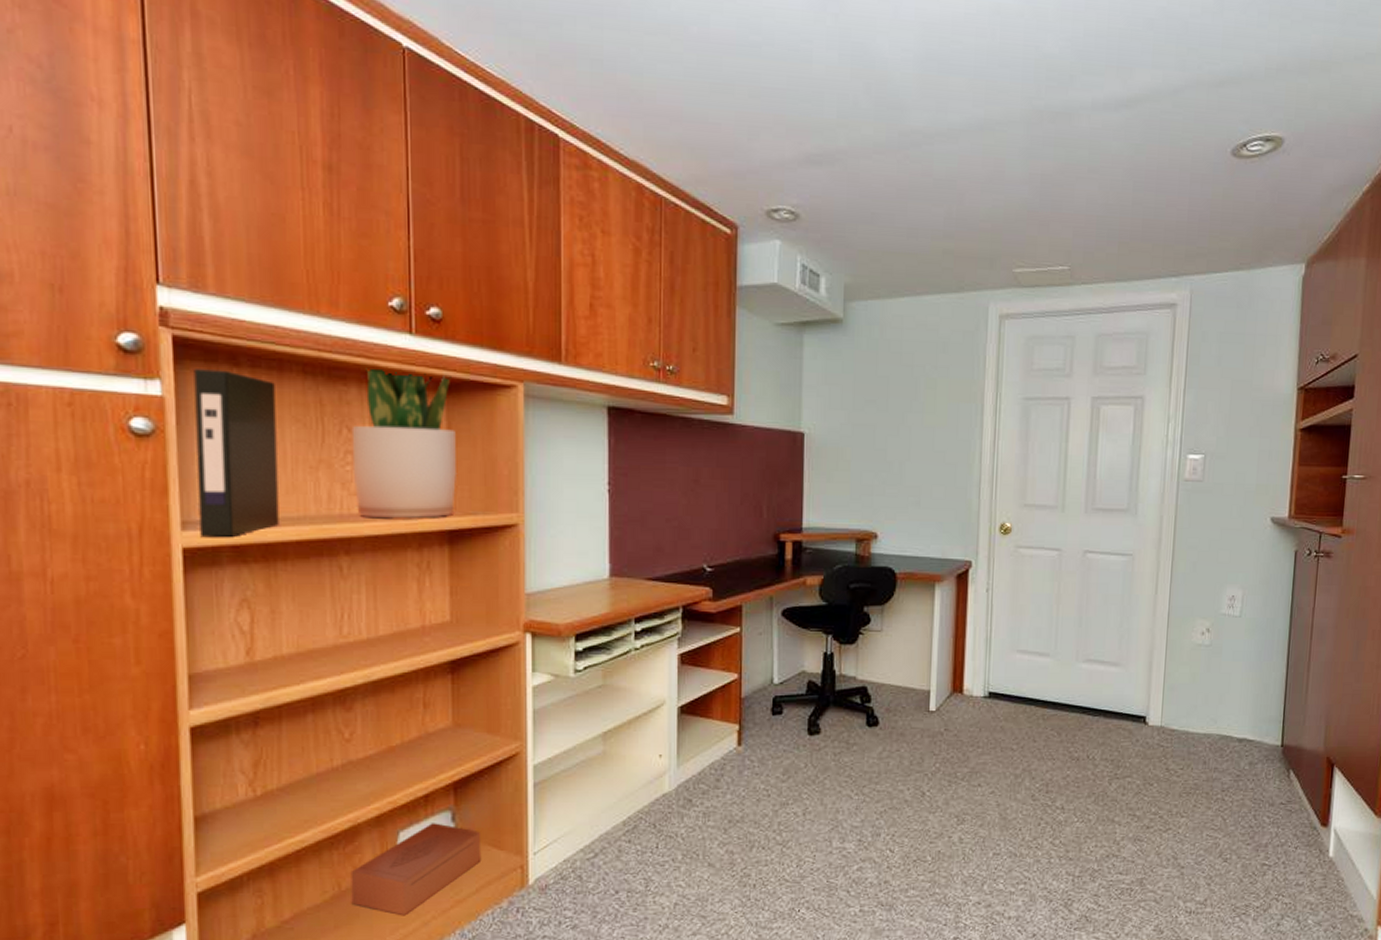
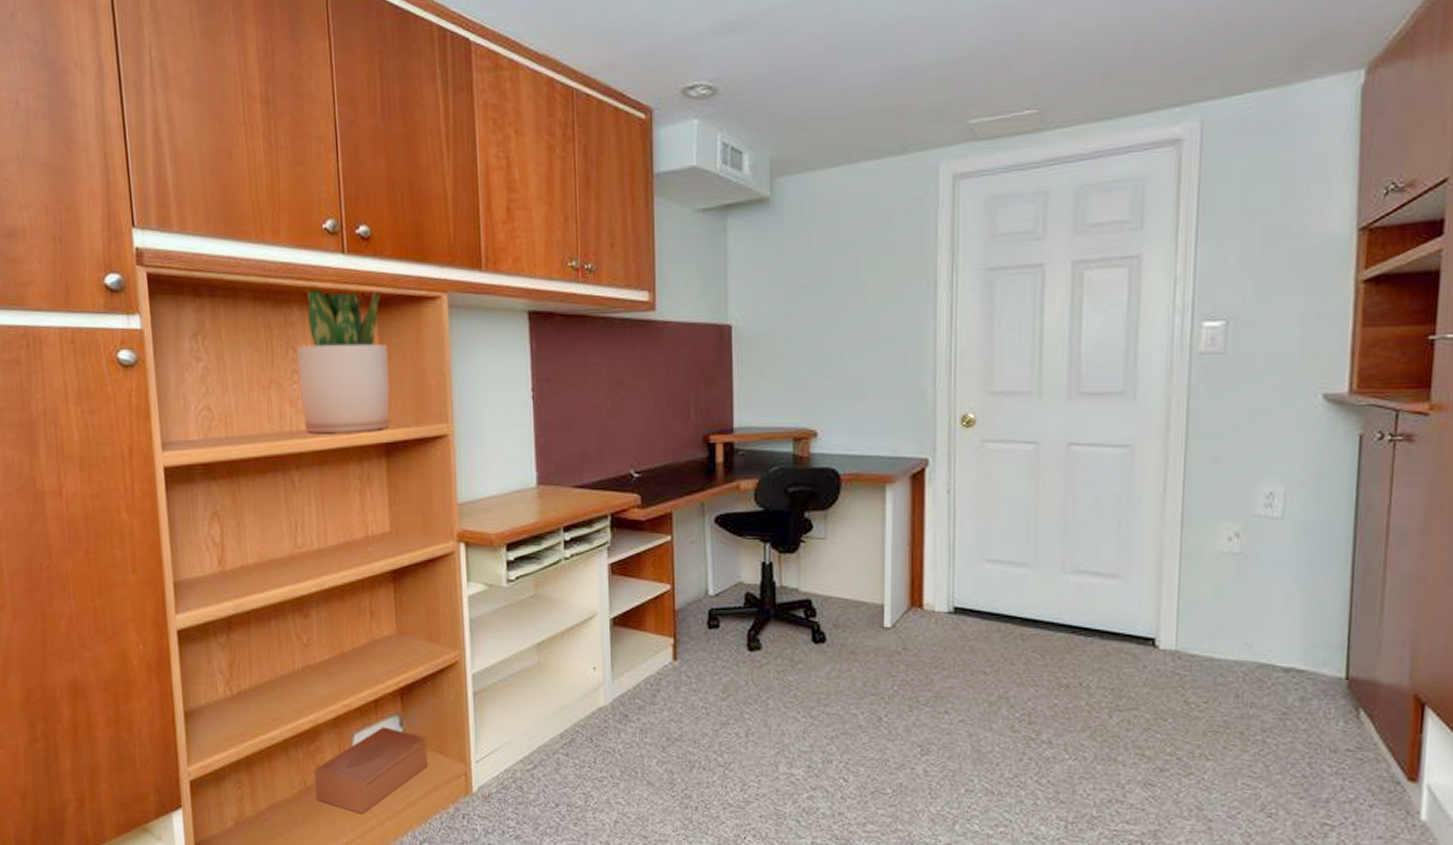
binder: present [193,369,279,538] -> none [165,301,240,457]

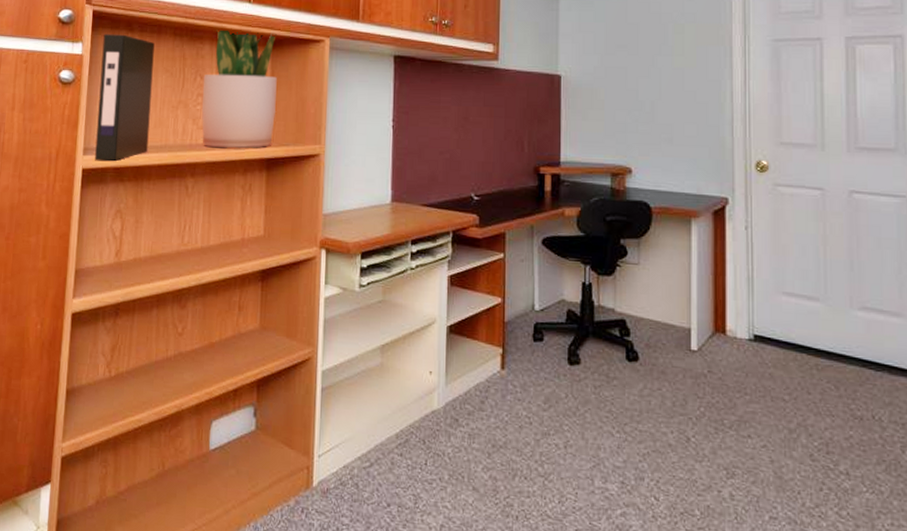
binder: none [165,301,240,457] -> present [95,34,155,161]
decorative box: present [314,727,427,815] -> none [171,416,275,502]

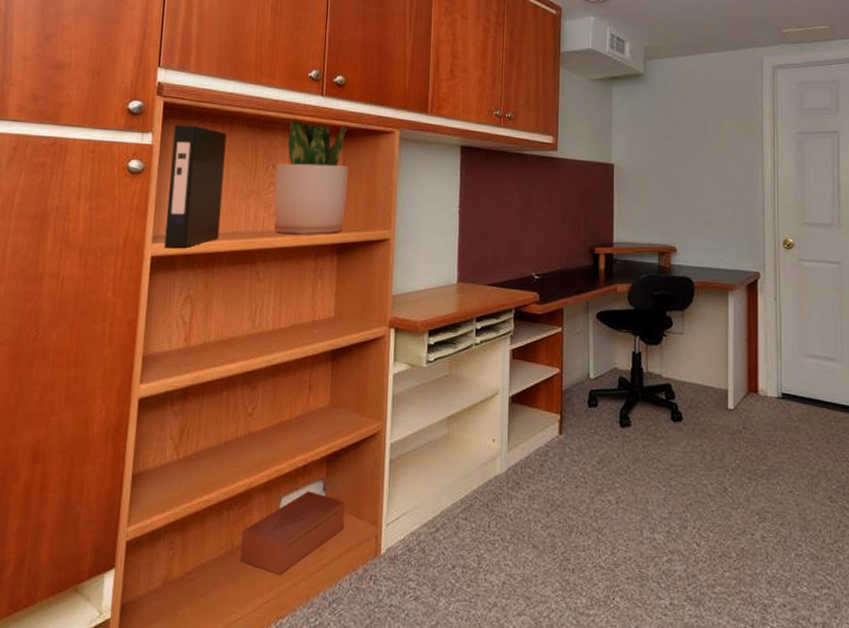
decorative box: none [171,416,275,502] -> present [240,491,345,576]

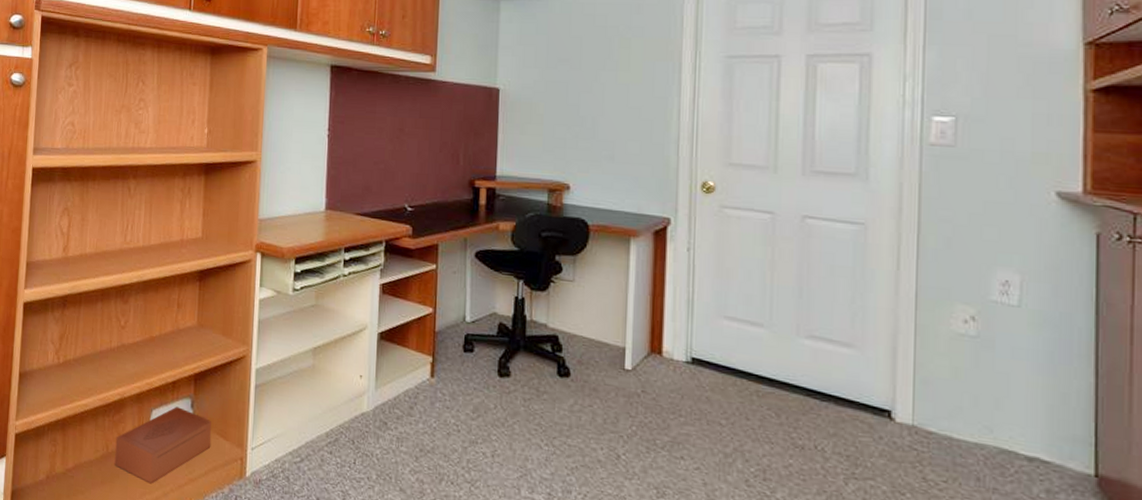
binder: present [164,125,227,249] -> none [44,39,99,161]
planter: present [273,121,348,235] -> none [143,36,216,153]

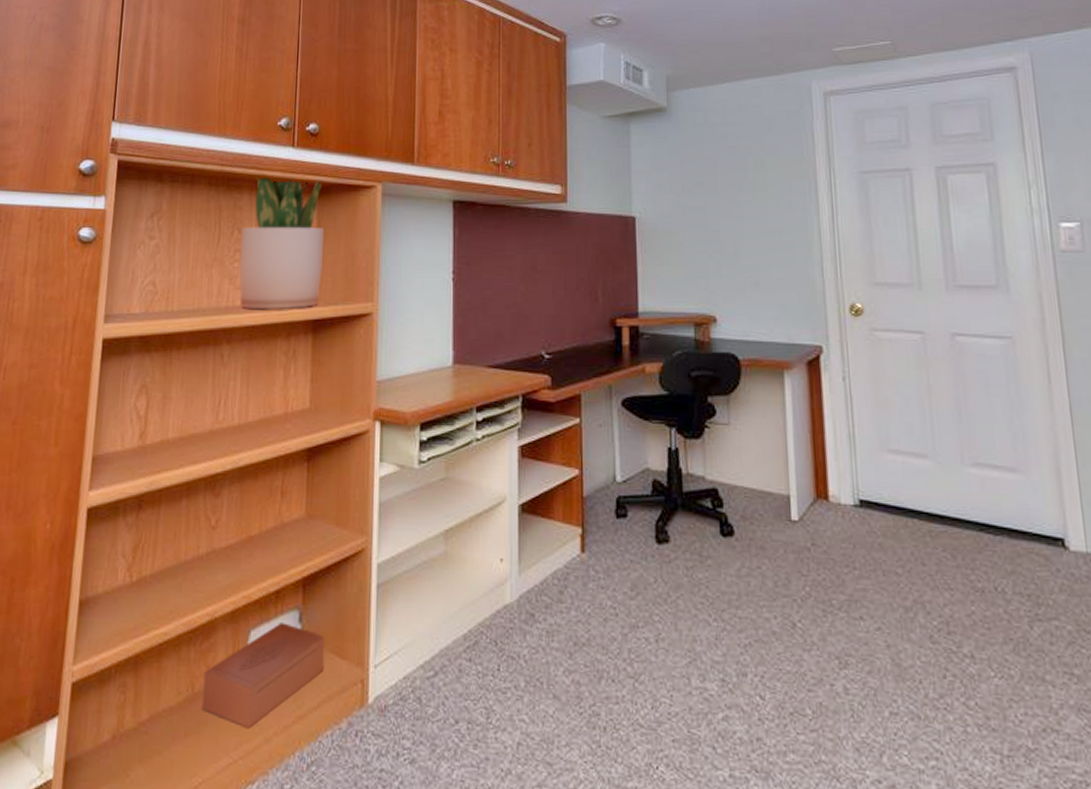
planter: none [143,36,216,153] -> present [239,177,324,310]

